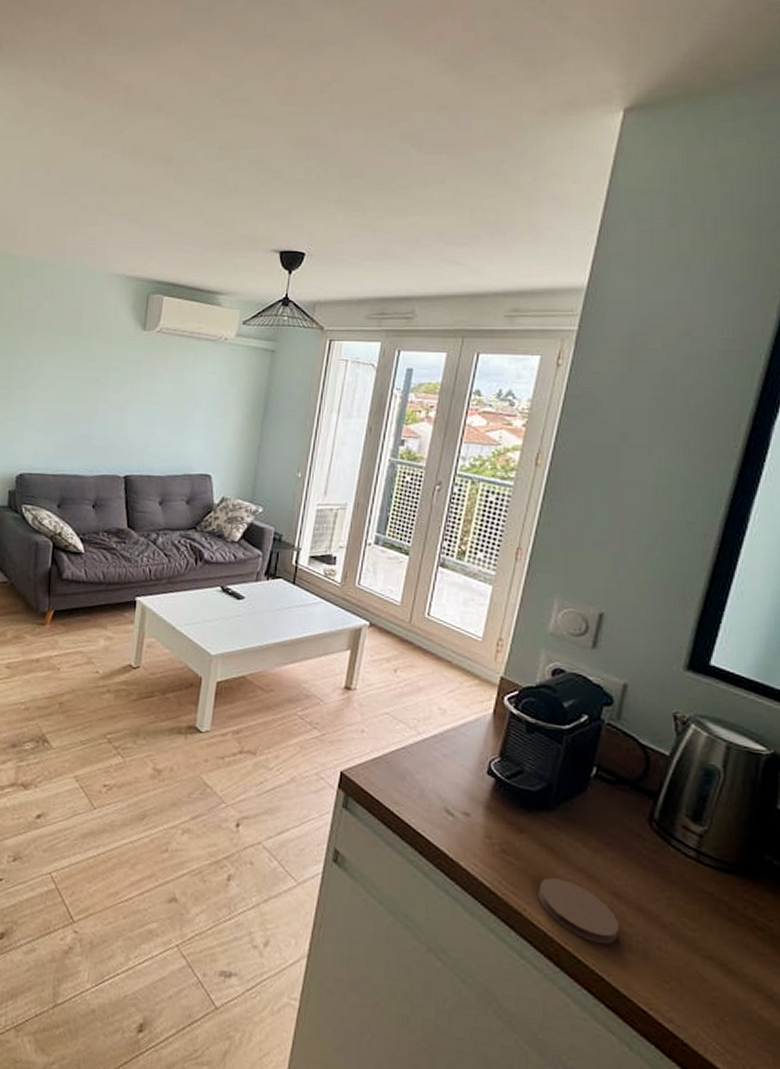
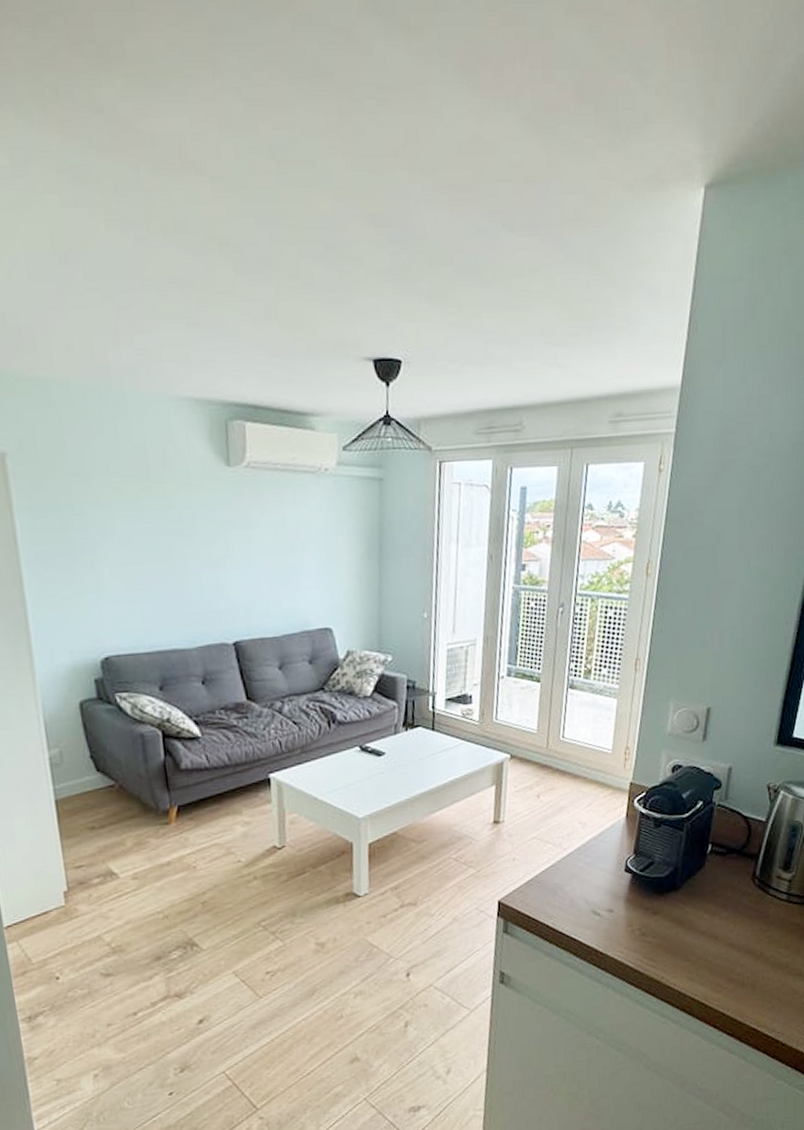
coaster: present [538,877,620,945] -> none [672,944,735,988]

